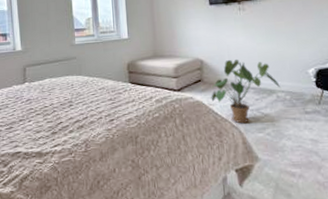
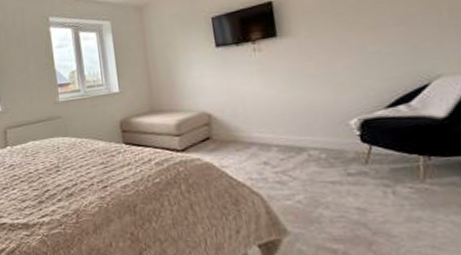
house plant: present [211,60,280,124] -> none [223,111,312,190]

